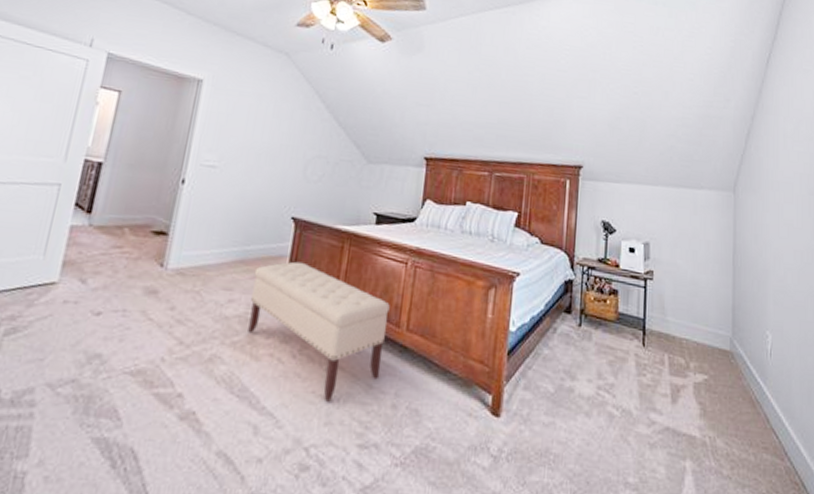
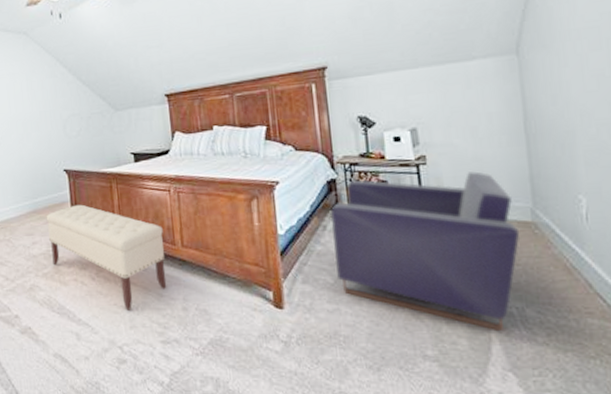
armchair: none [559,284,720,460] -> present [330,171,521,330]

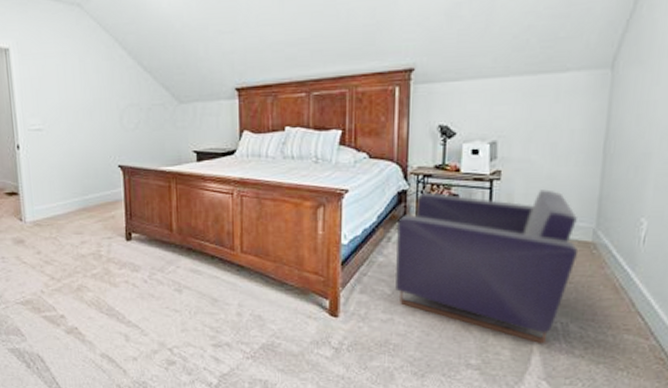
bench: present [46,204,167,311] -> none [97,204,223,314]

